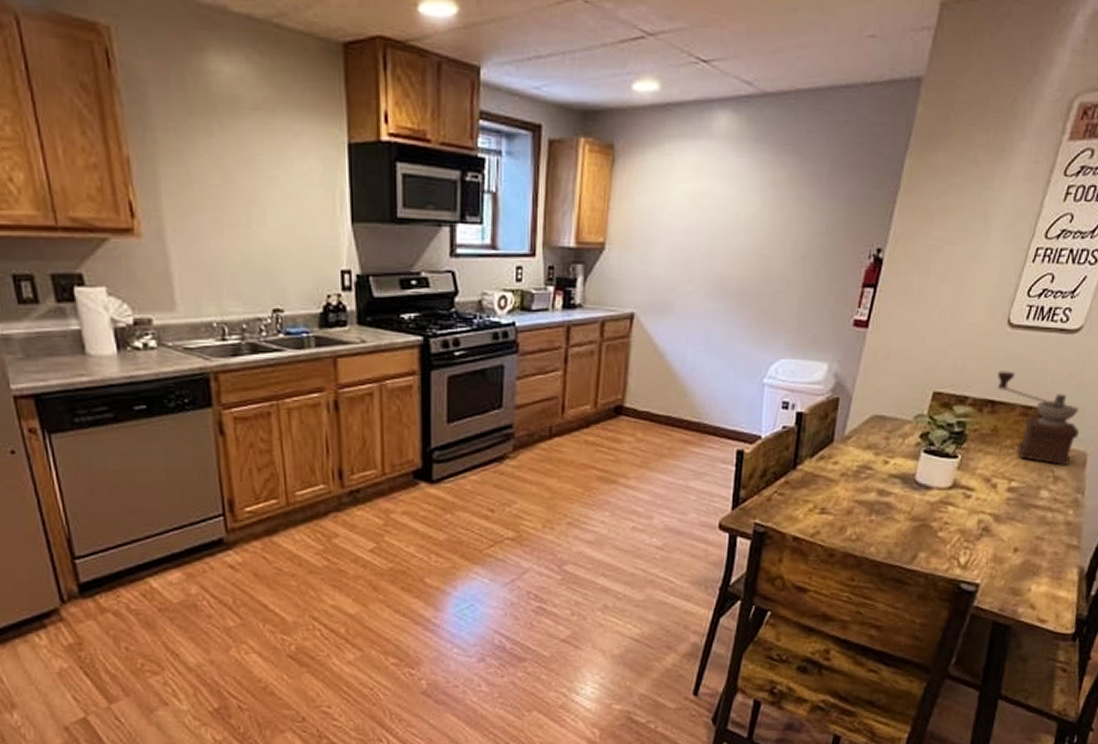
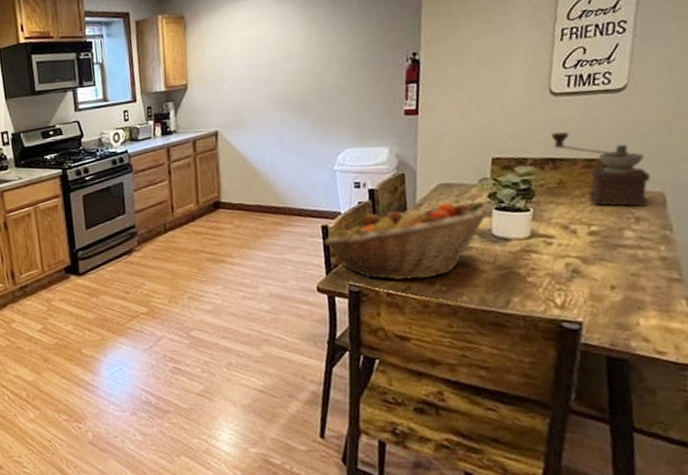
fruit basket: none [736,437,922,525] -> present [324,200,493,280]

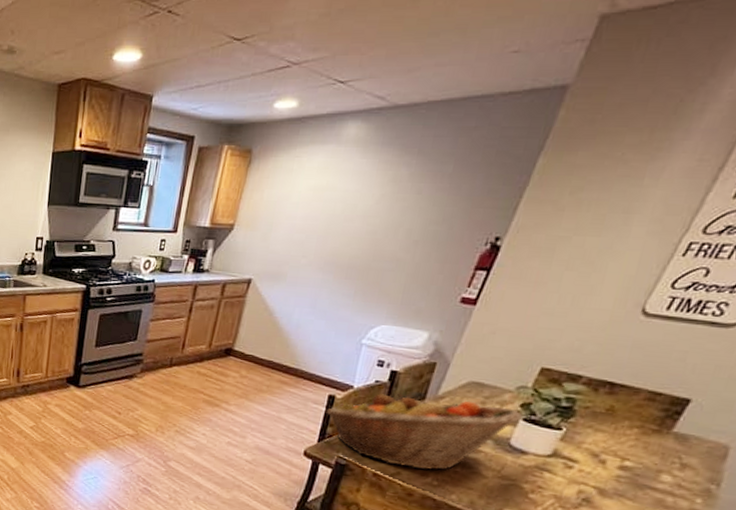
coffee grinder: present [551,131,651,207] -> none [619,355,726,455]

